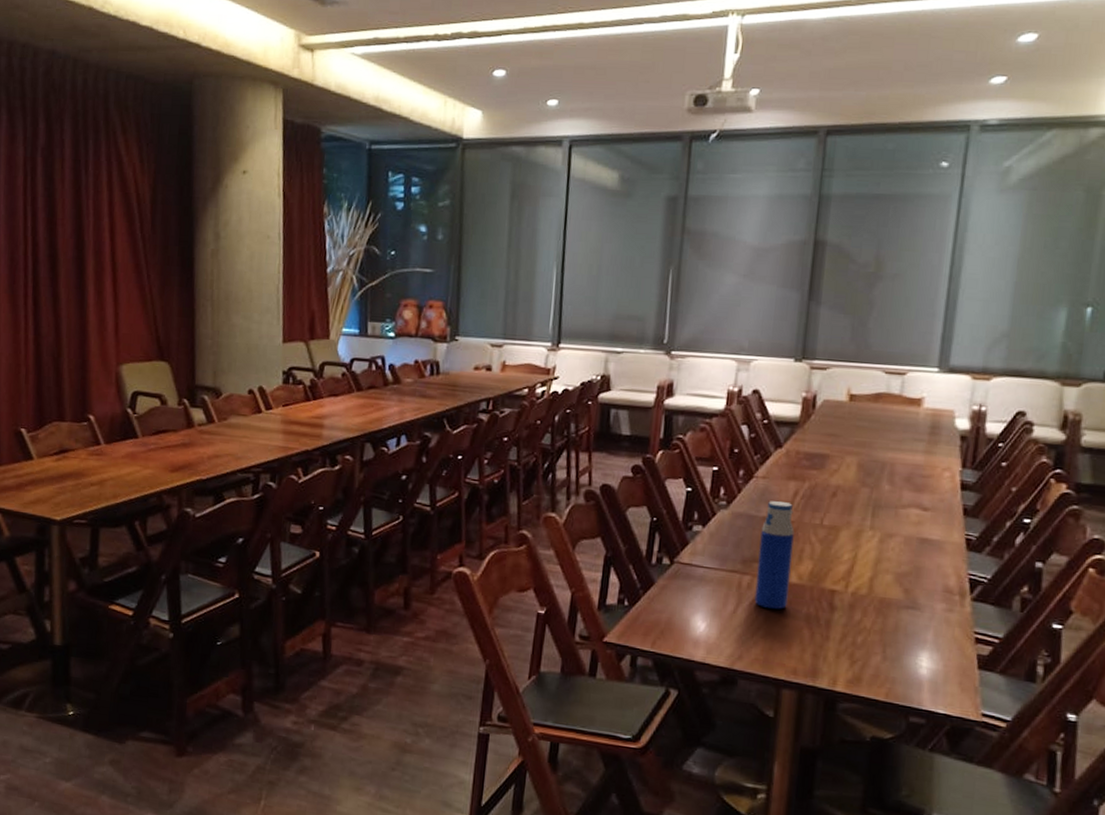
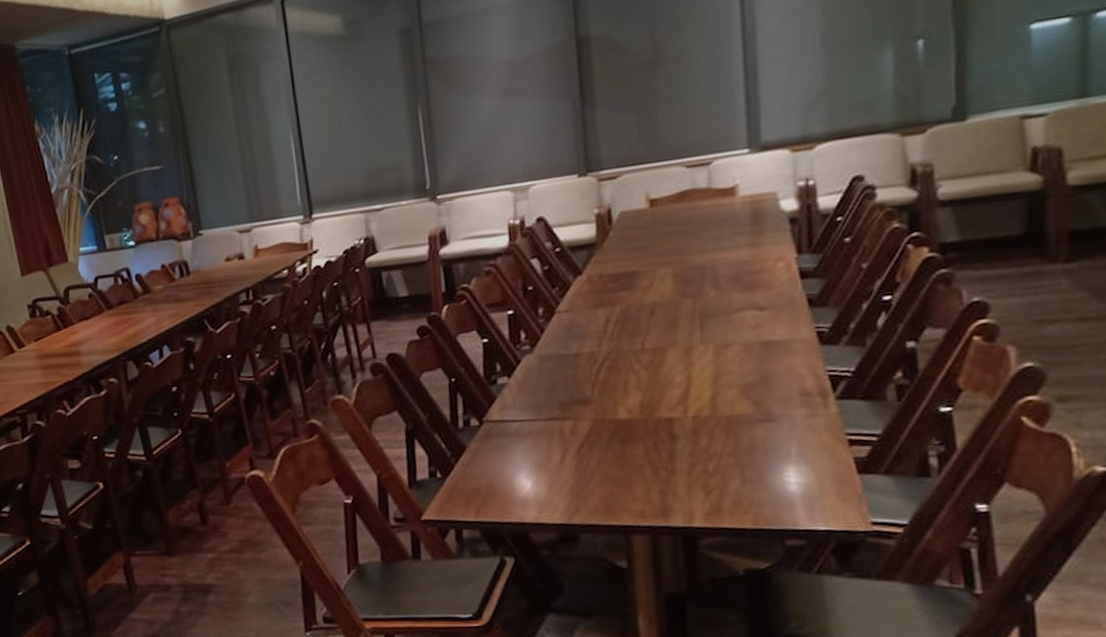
water bottle: present [754,500,795,610] -> none [575,332,620,453]

